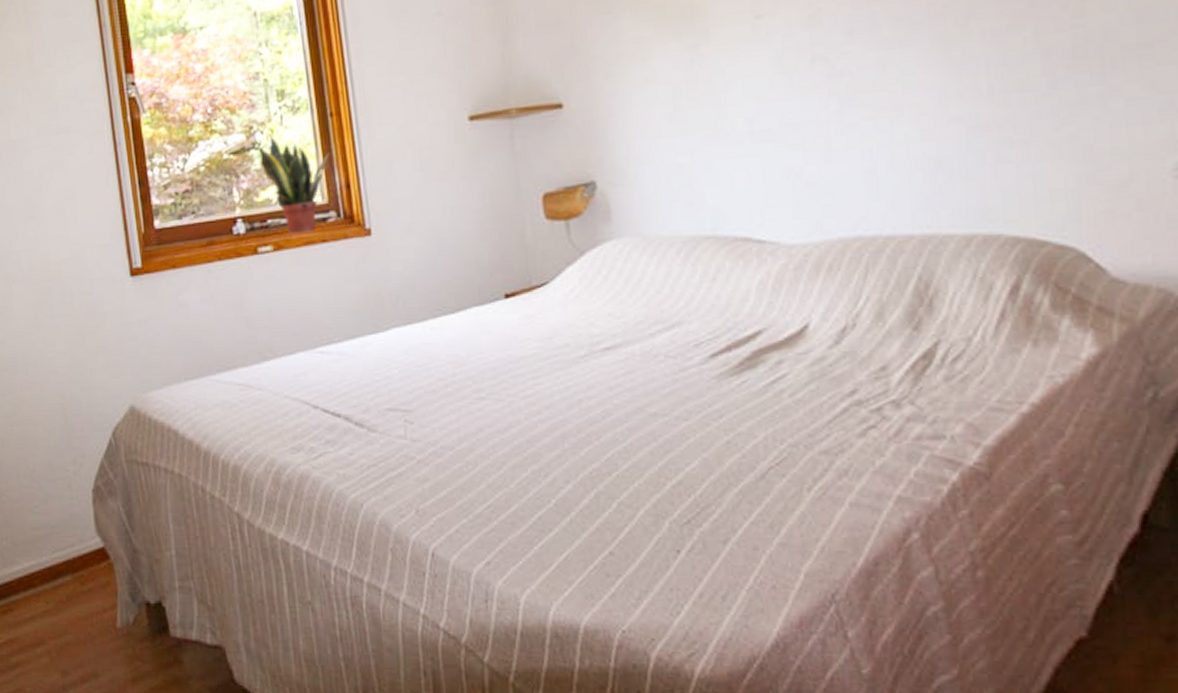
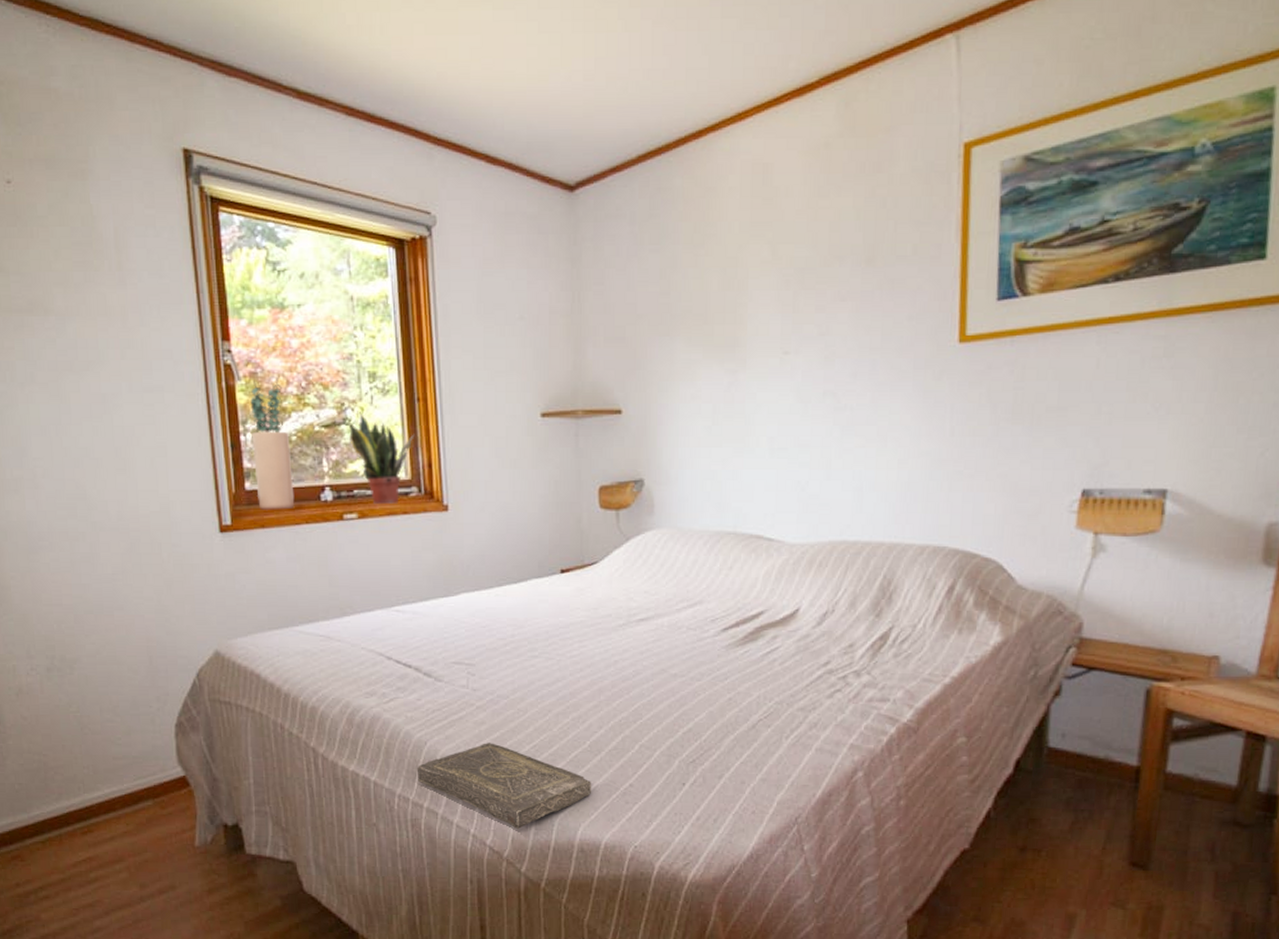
vase: none [156,106,206,249] -> present [250,378,295,510]
book: none [353,503,563,610] -> present [416,743,592,830]

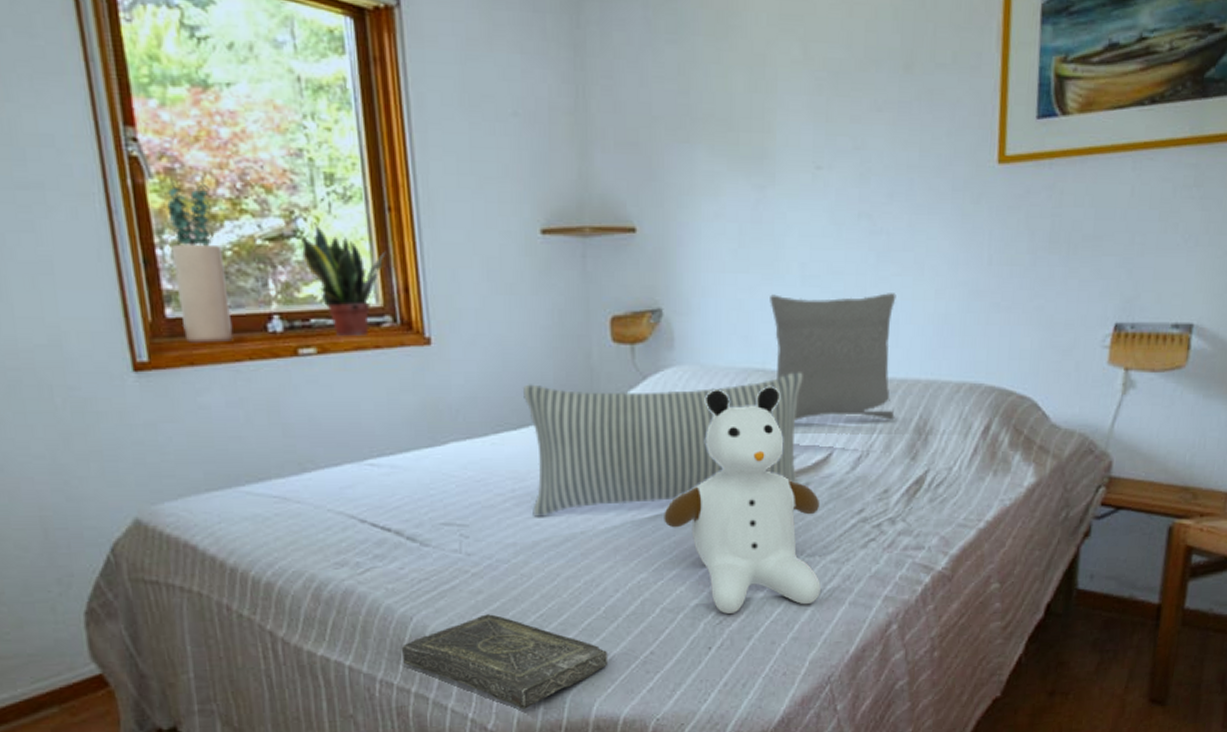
pillow: none [522,535,772,659] -> present [522,372,803,517]
stuffed animal: none [643,548,788,753] -> present [664,387,821,614]
pillow: none [741,463,860,579] -> present [770,293,896,421]

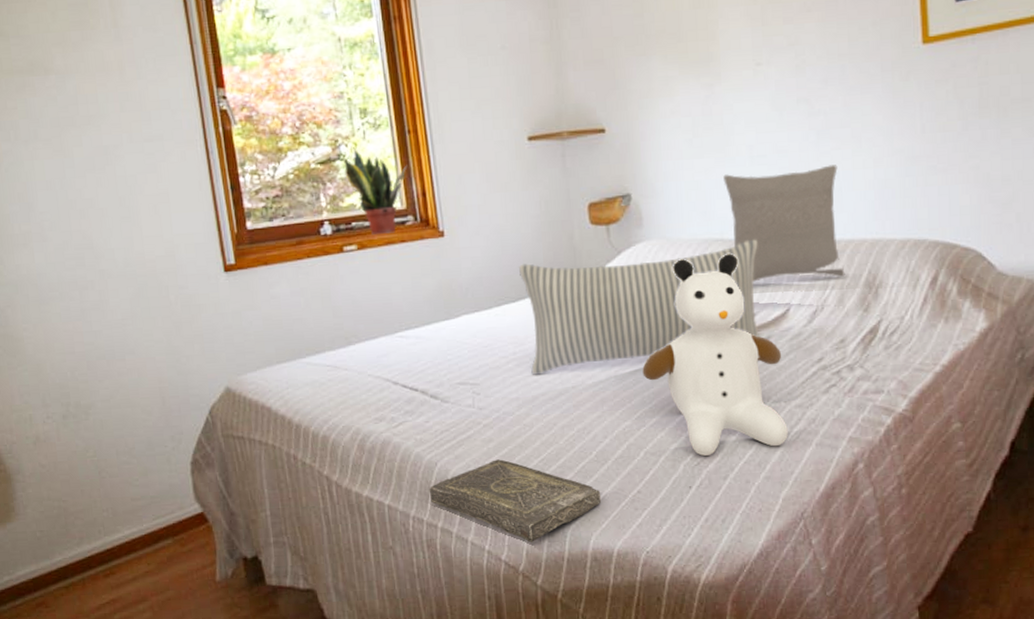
vase: present [167,176,234,343] -> none [247,120,296,248]

